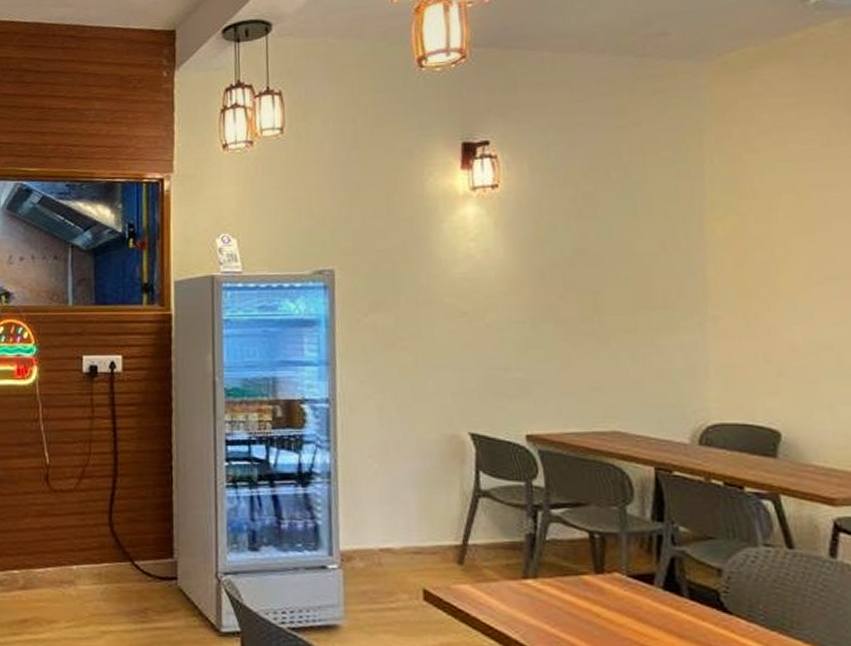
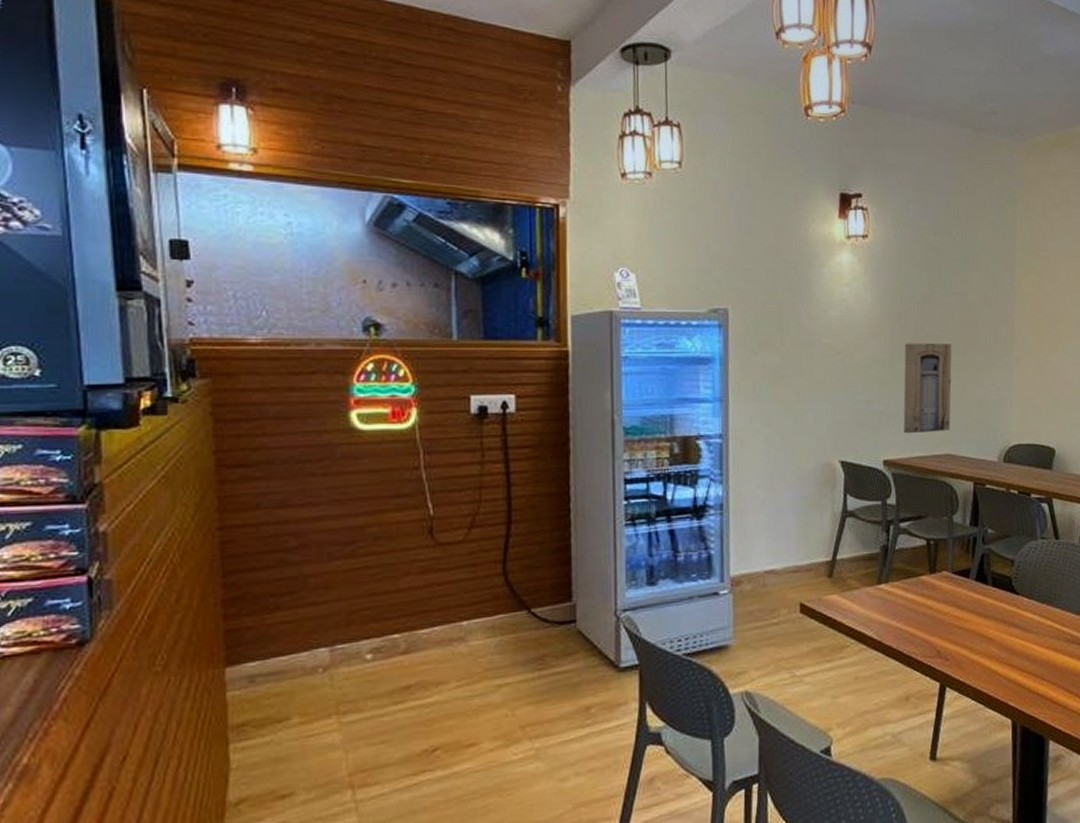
wall art: none [550,301,618,406] -> present [903,343,952,434]

